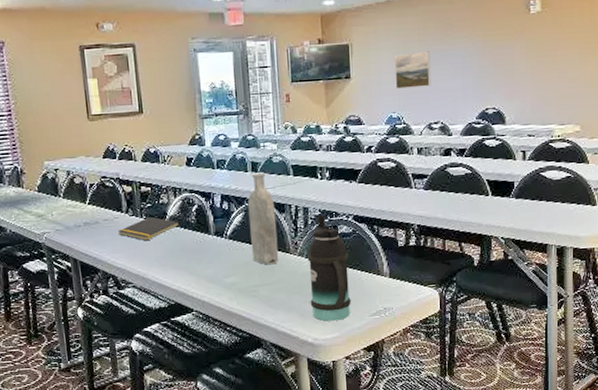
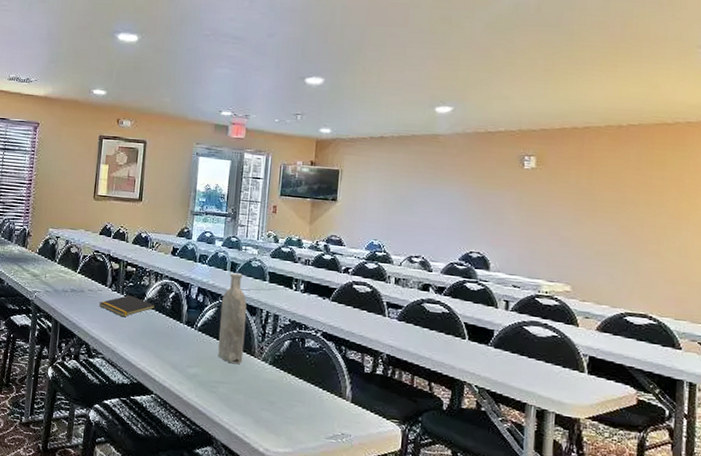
bottle: present [307,215,351,322] -> none [267,325,312,436]
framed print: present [394,51,431,89] -> none [380,186,418,221]

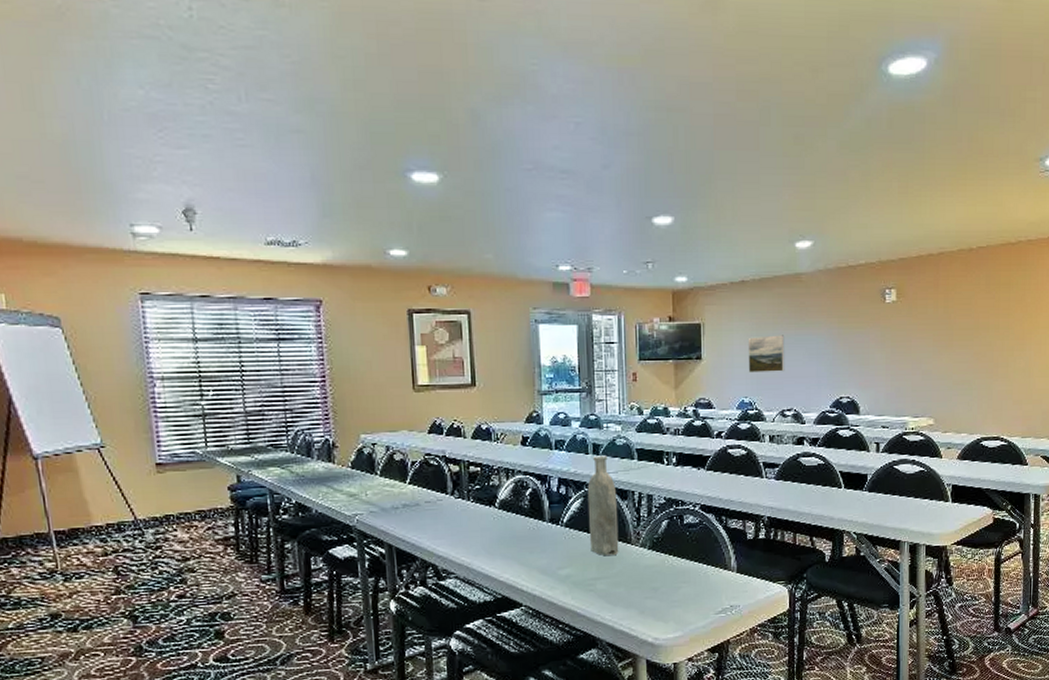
notepad: present [99,295,156,317] -> none [440,499,512,527]
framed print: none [380,186,418,221] -> present [748,335,785,373]

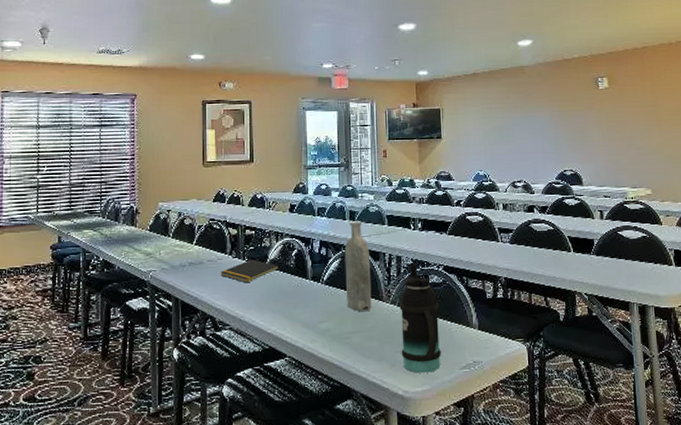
notepad: none [440,499,512,527] -> present [220,259,280,283]
bottle: none [650,503,695,619] -> present [399,264,441,373]
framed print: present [748,335,785,373] -> none [480,117,514,149]

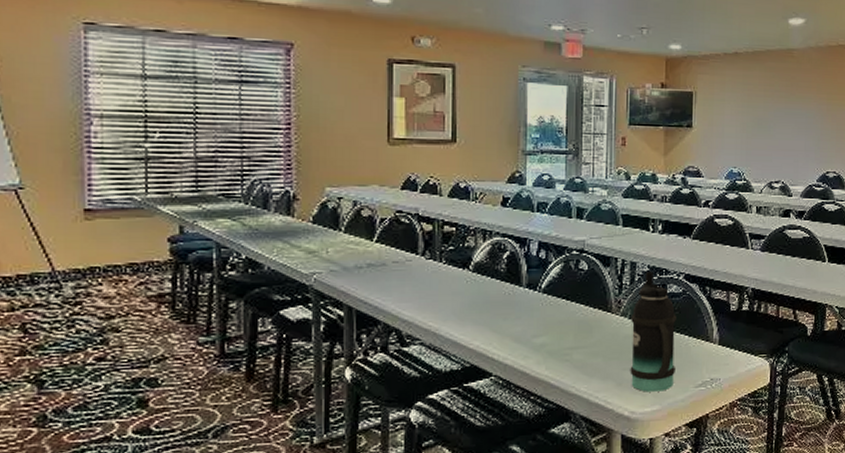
notepad: present [220,259,280,283] -> none [409,261,487,290]
bottle: present [344,221,372,312] -> none [568,220,600,325]

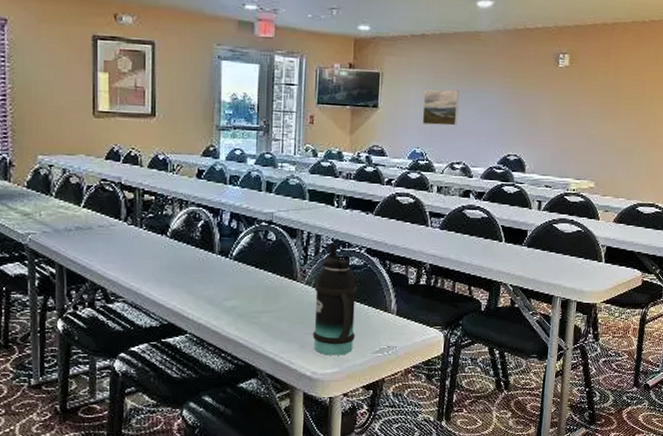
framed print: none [738,107,775,144] -> present [422,89,460,126]

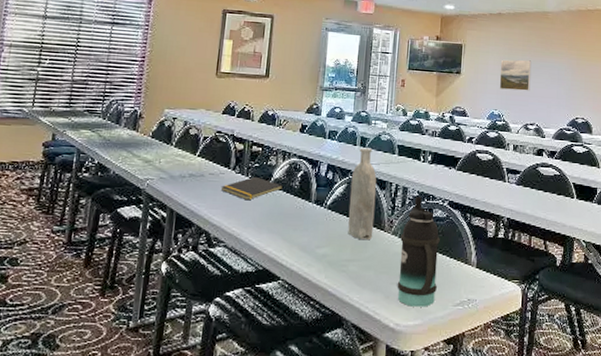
notepad: none [113,227,183,254] -> present [221,176,284,201]
bottle: none [256,193,287,291] -> present [348,147,377,241]

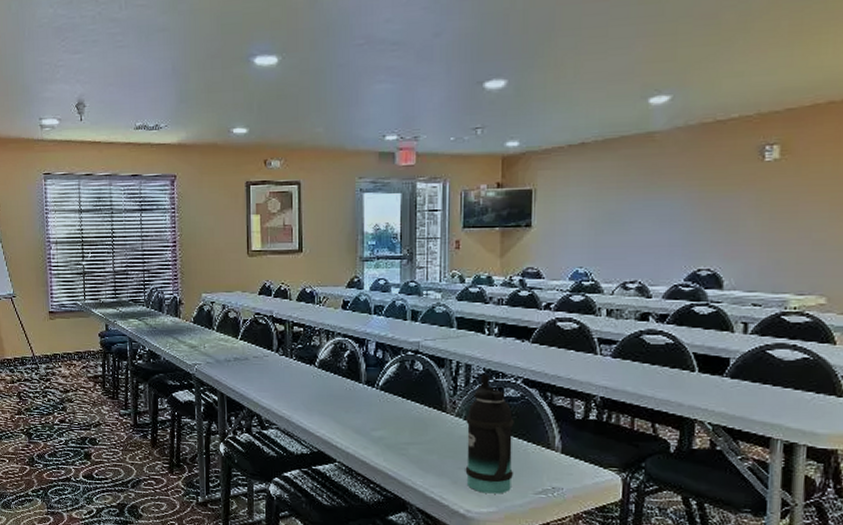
notepad: present [221,176,284,201] -> none [266,358,331,383]
bottle: present [348,147,377,241] -> none [403,322,434,423]
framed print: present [499,59,532,91] -> none [584,200,631,241]

